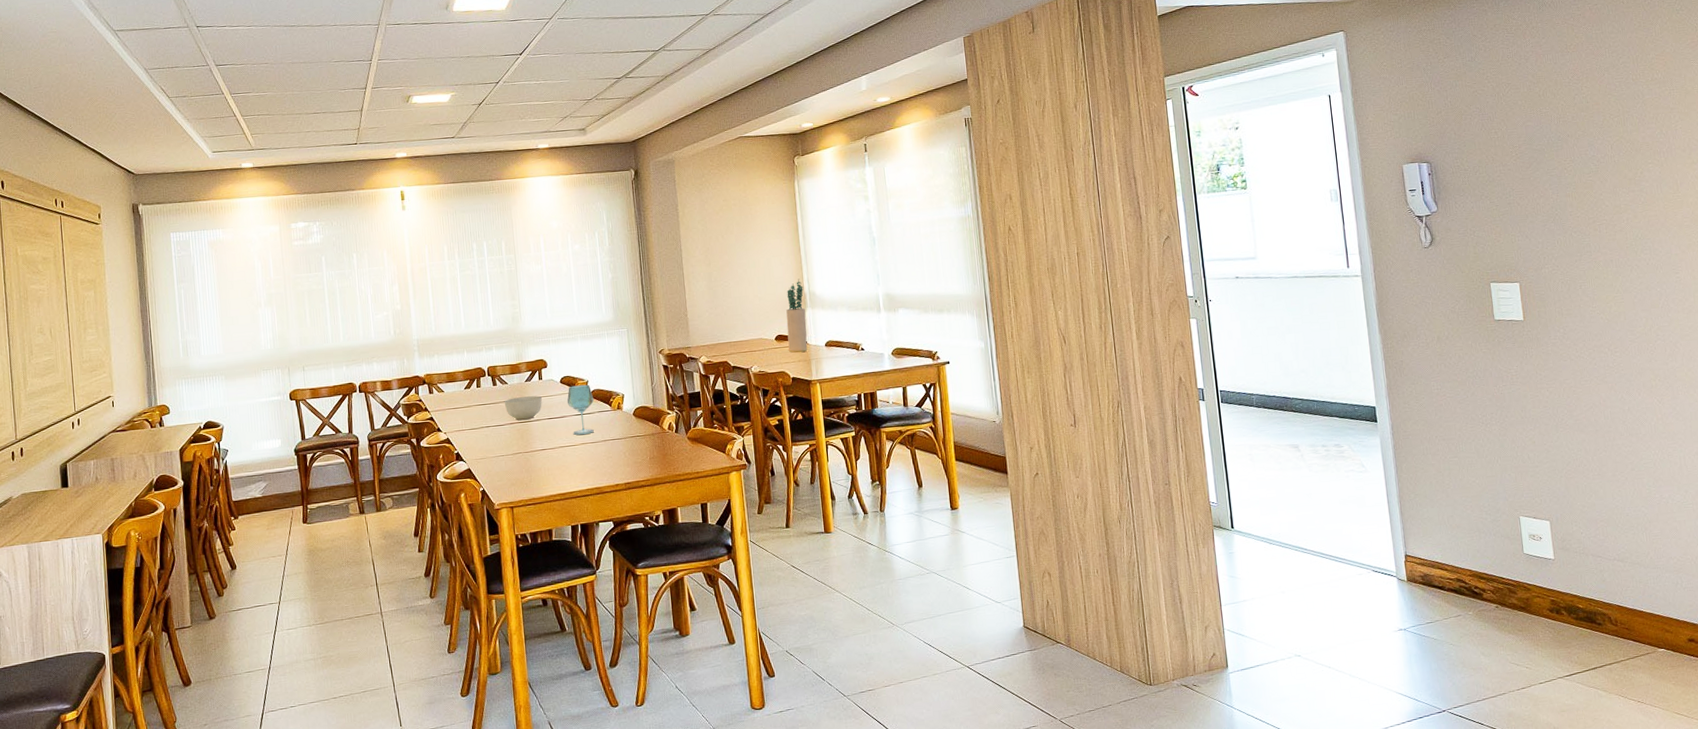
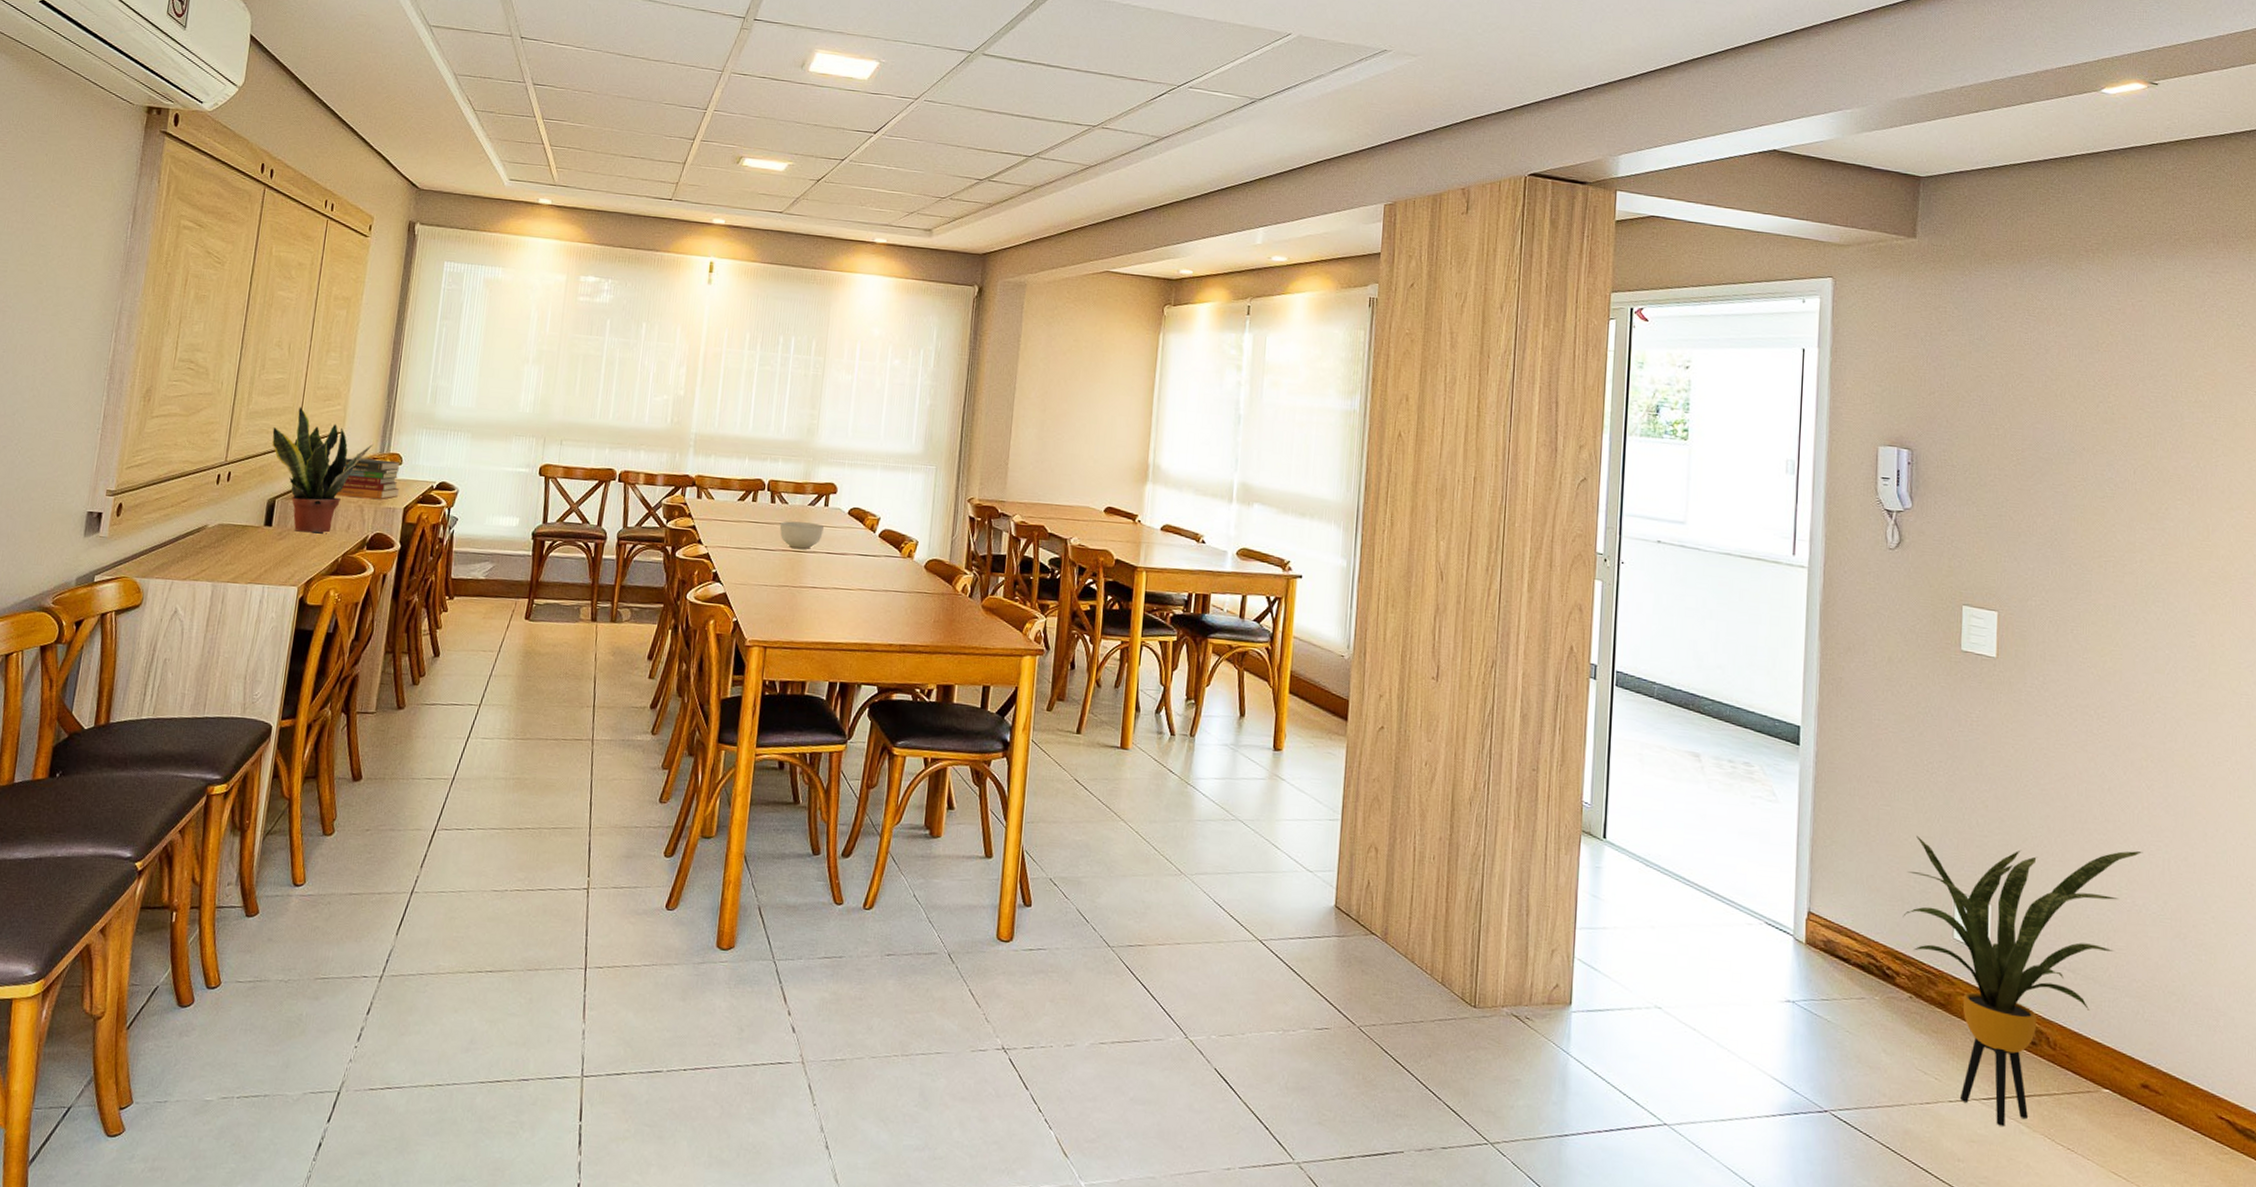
potted plant: none [51,381,142,487] -> present [272,406,374,534]
books: none [118,411,173,451] -> present [336,458,400,499]
wine glass: present [567,384,595,435] -> none [851,520,883,580]
vase: present [786,278,808,353] -> none [1118,446,1147,533]
house plant: none [1479,455,1663,695] -> present [1903,835,2143,1127]

